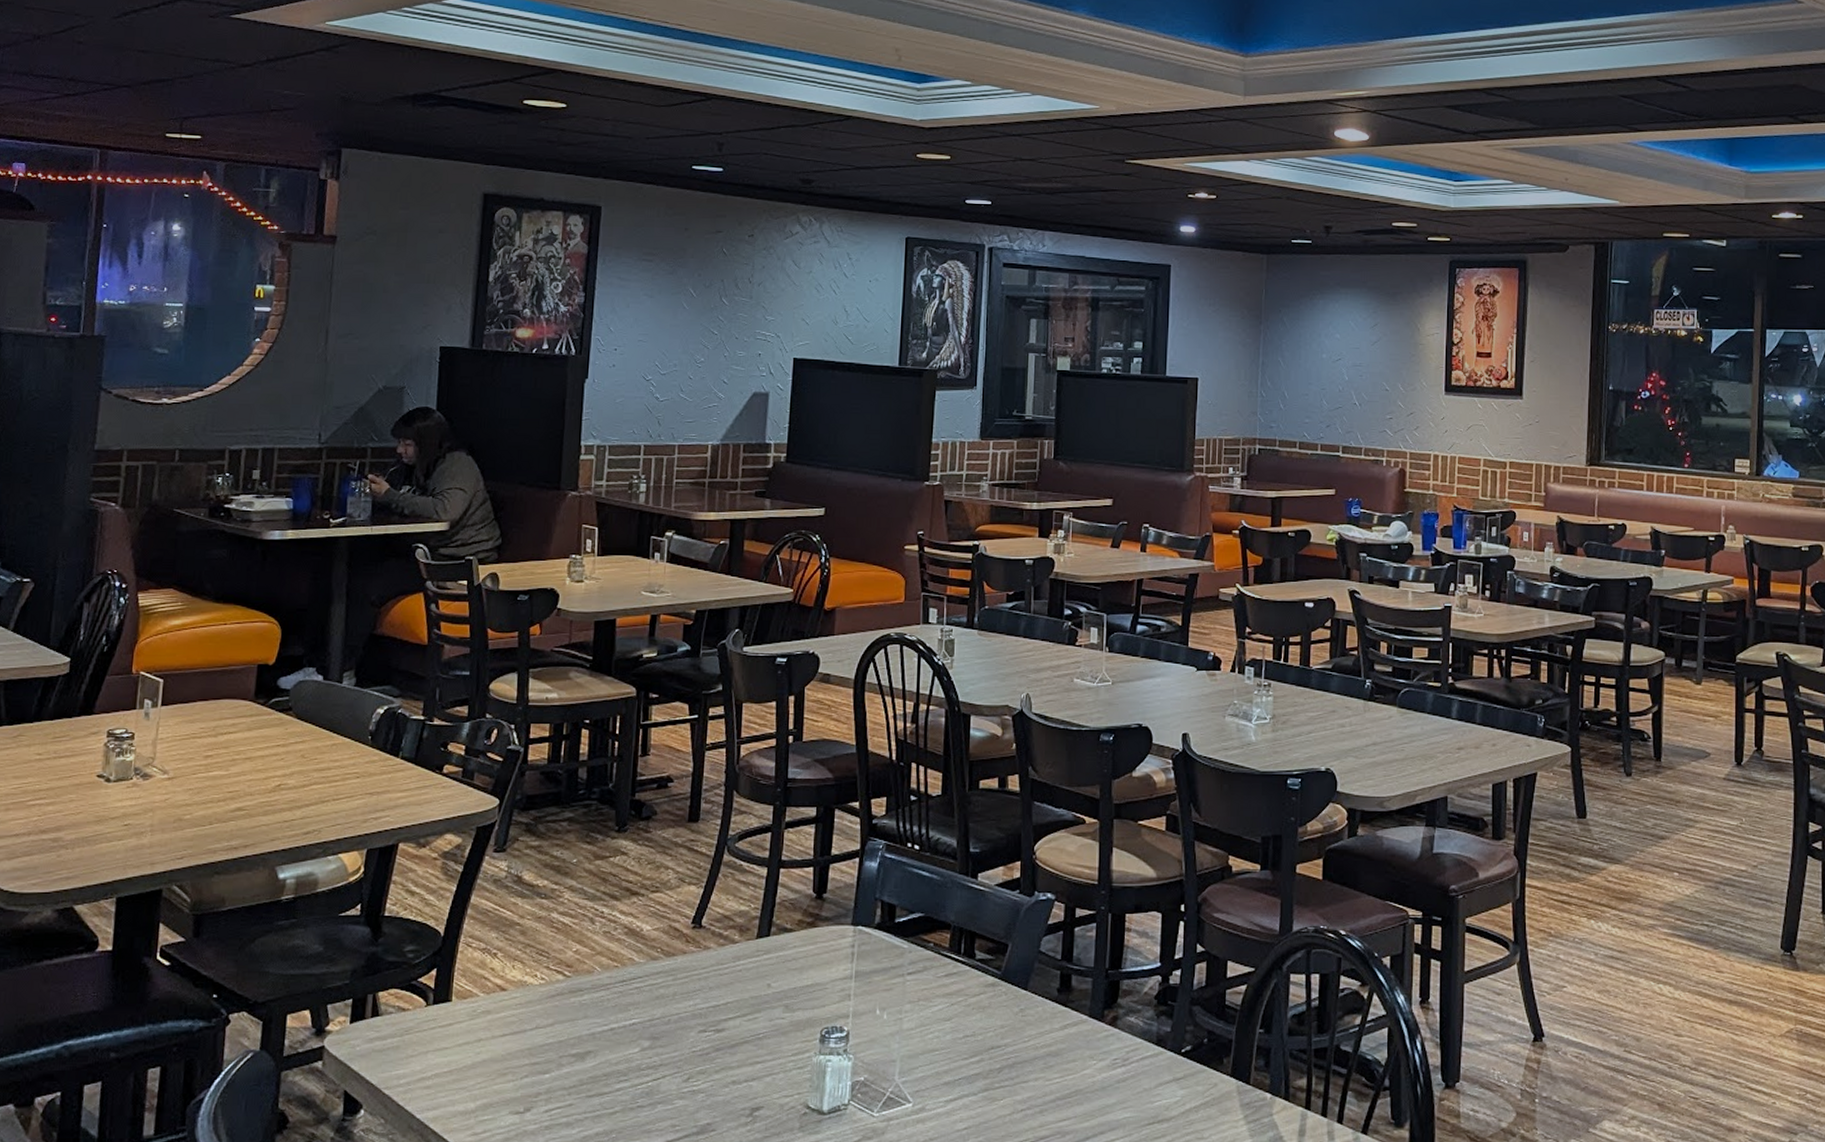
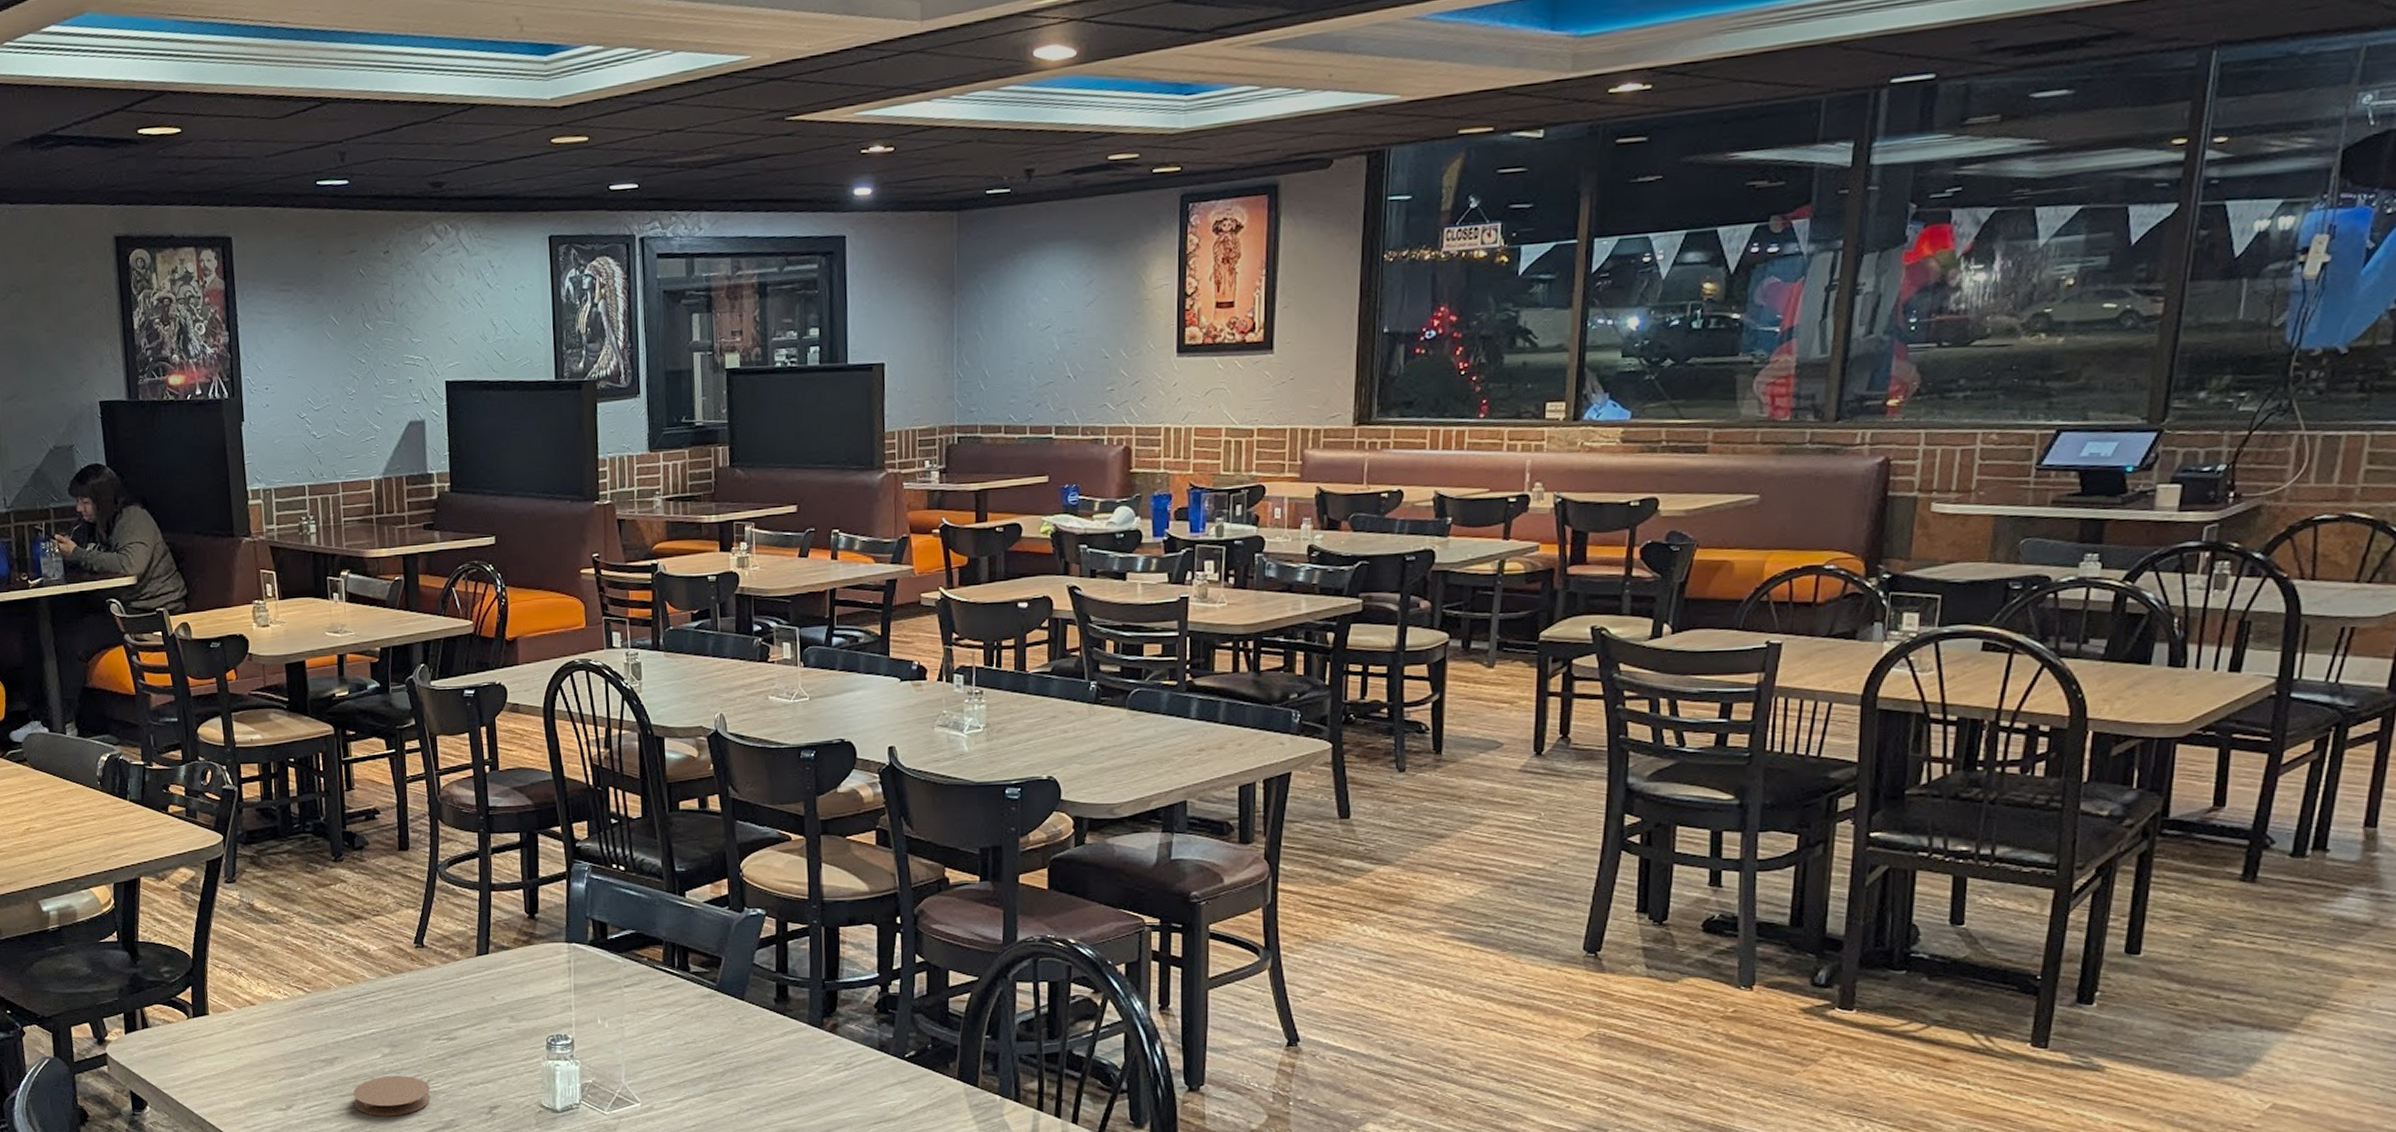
coaster: none [601,1072,689,1120] -> present [352,1075,431,1116]

